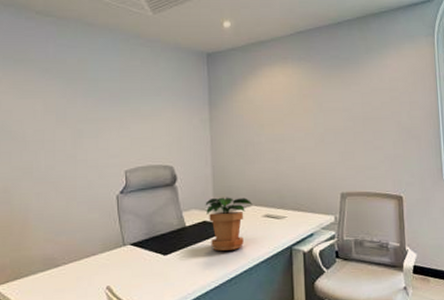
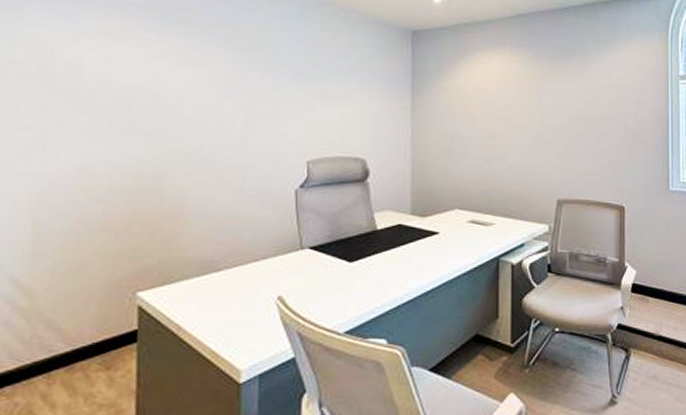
potted plant: present [205,197,253,251] -> none [401,198,457,259]

